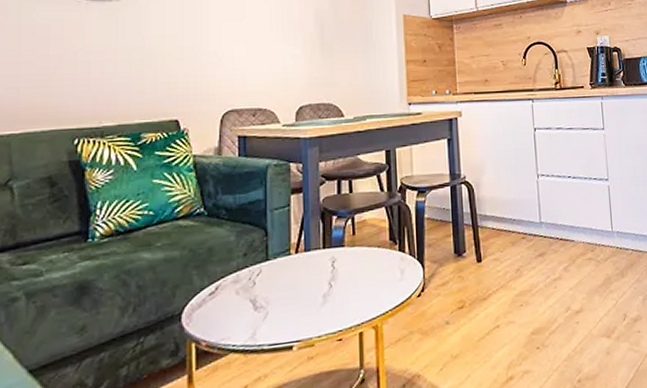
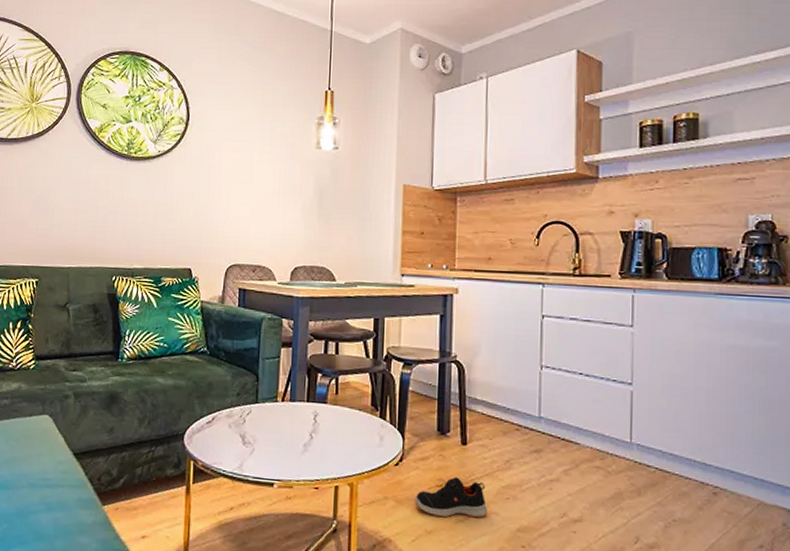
shoe: none [439,295,506,339] -> present [415,477,488,517]

